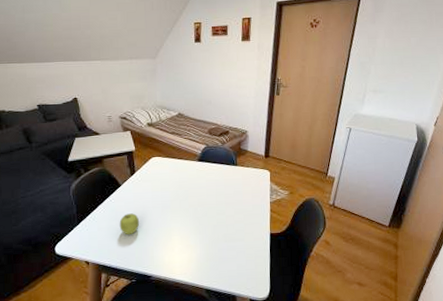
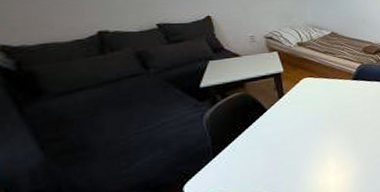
fruit: present [119,213,140,235] -> none [265,138,290,163]

